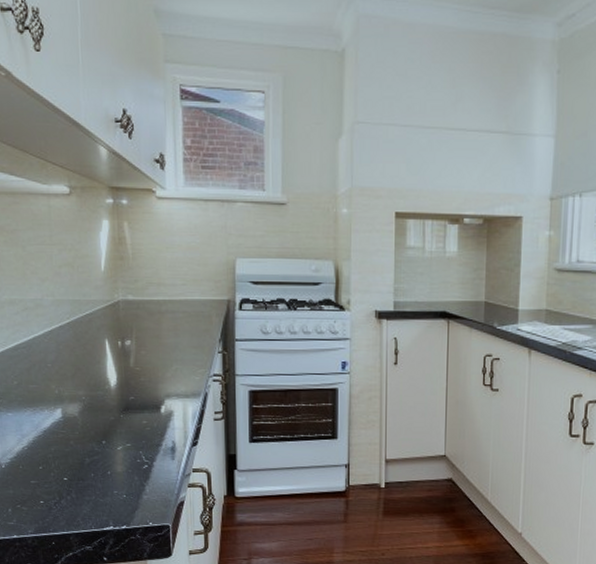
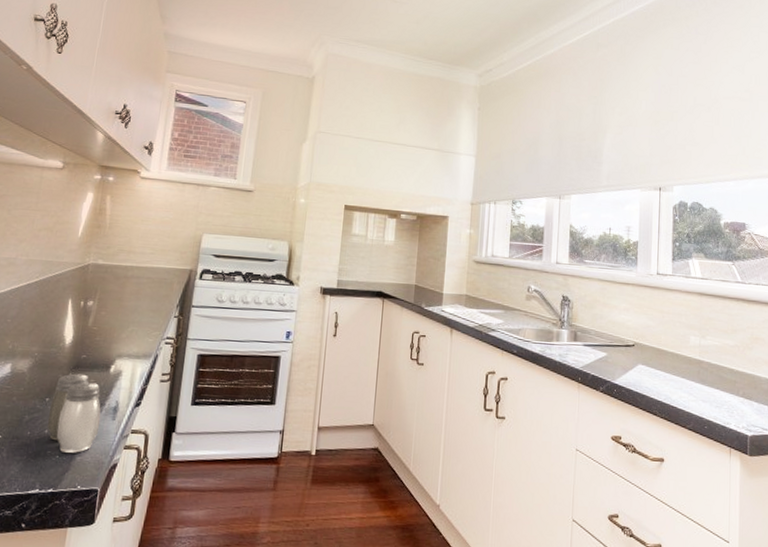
salt and pepper shaker: none [107,415,161,492] -> present [47,373,101,453]

